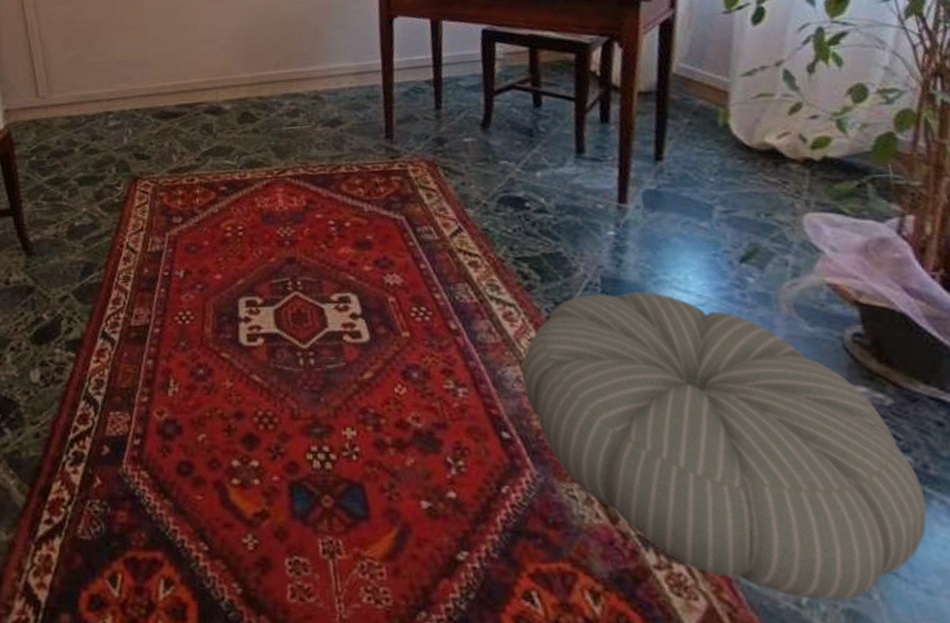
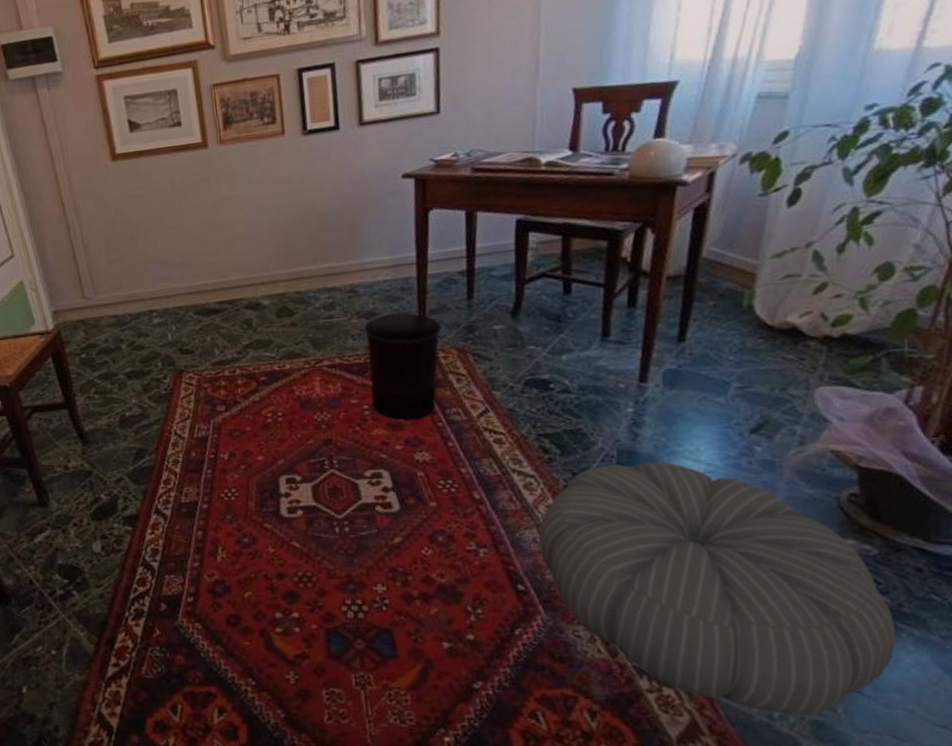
waste bin: none [328,122,409,238] -> present [363,313,441,420]

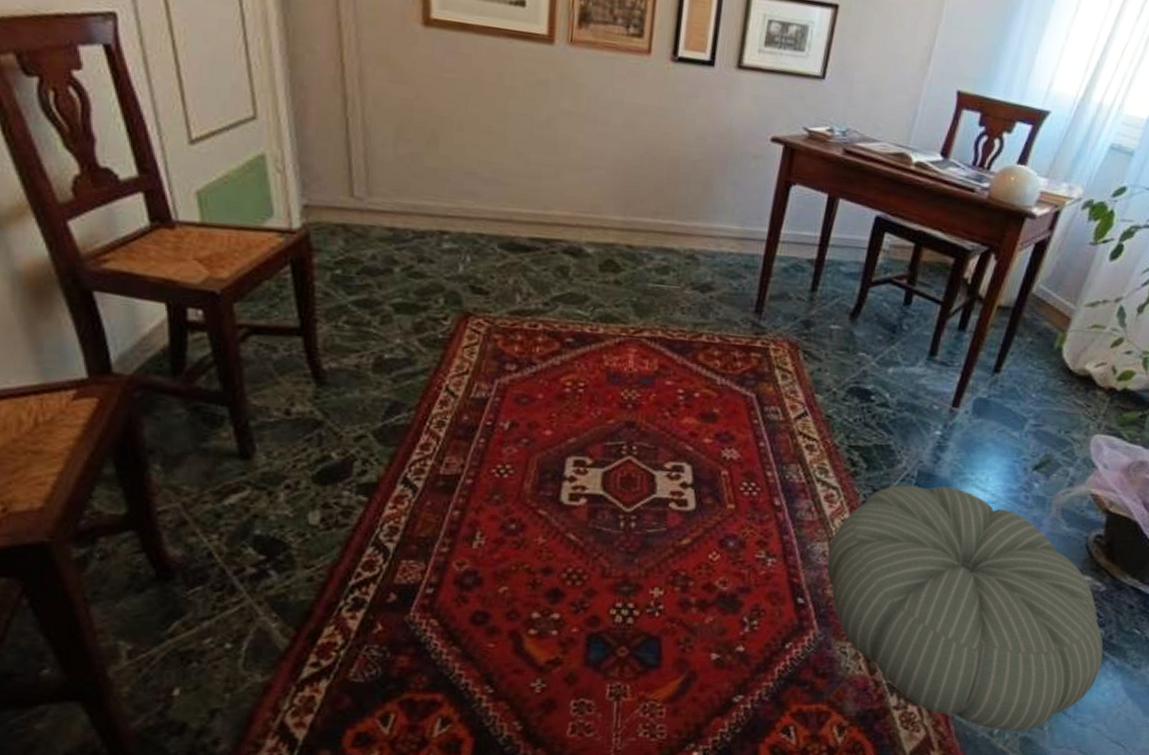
waste bin: present [363,313,441,420] -> none [688,291,778,413]

